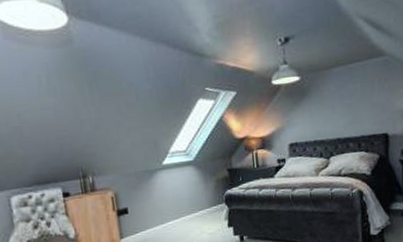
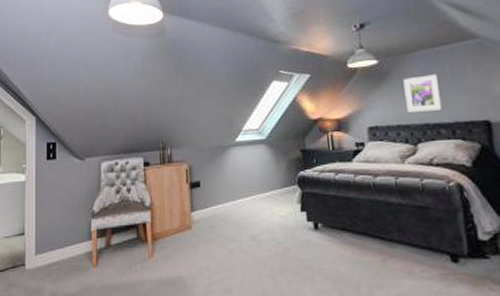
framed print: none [321,91,352,128] -> present [403,74,442,113]

